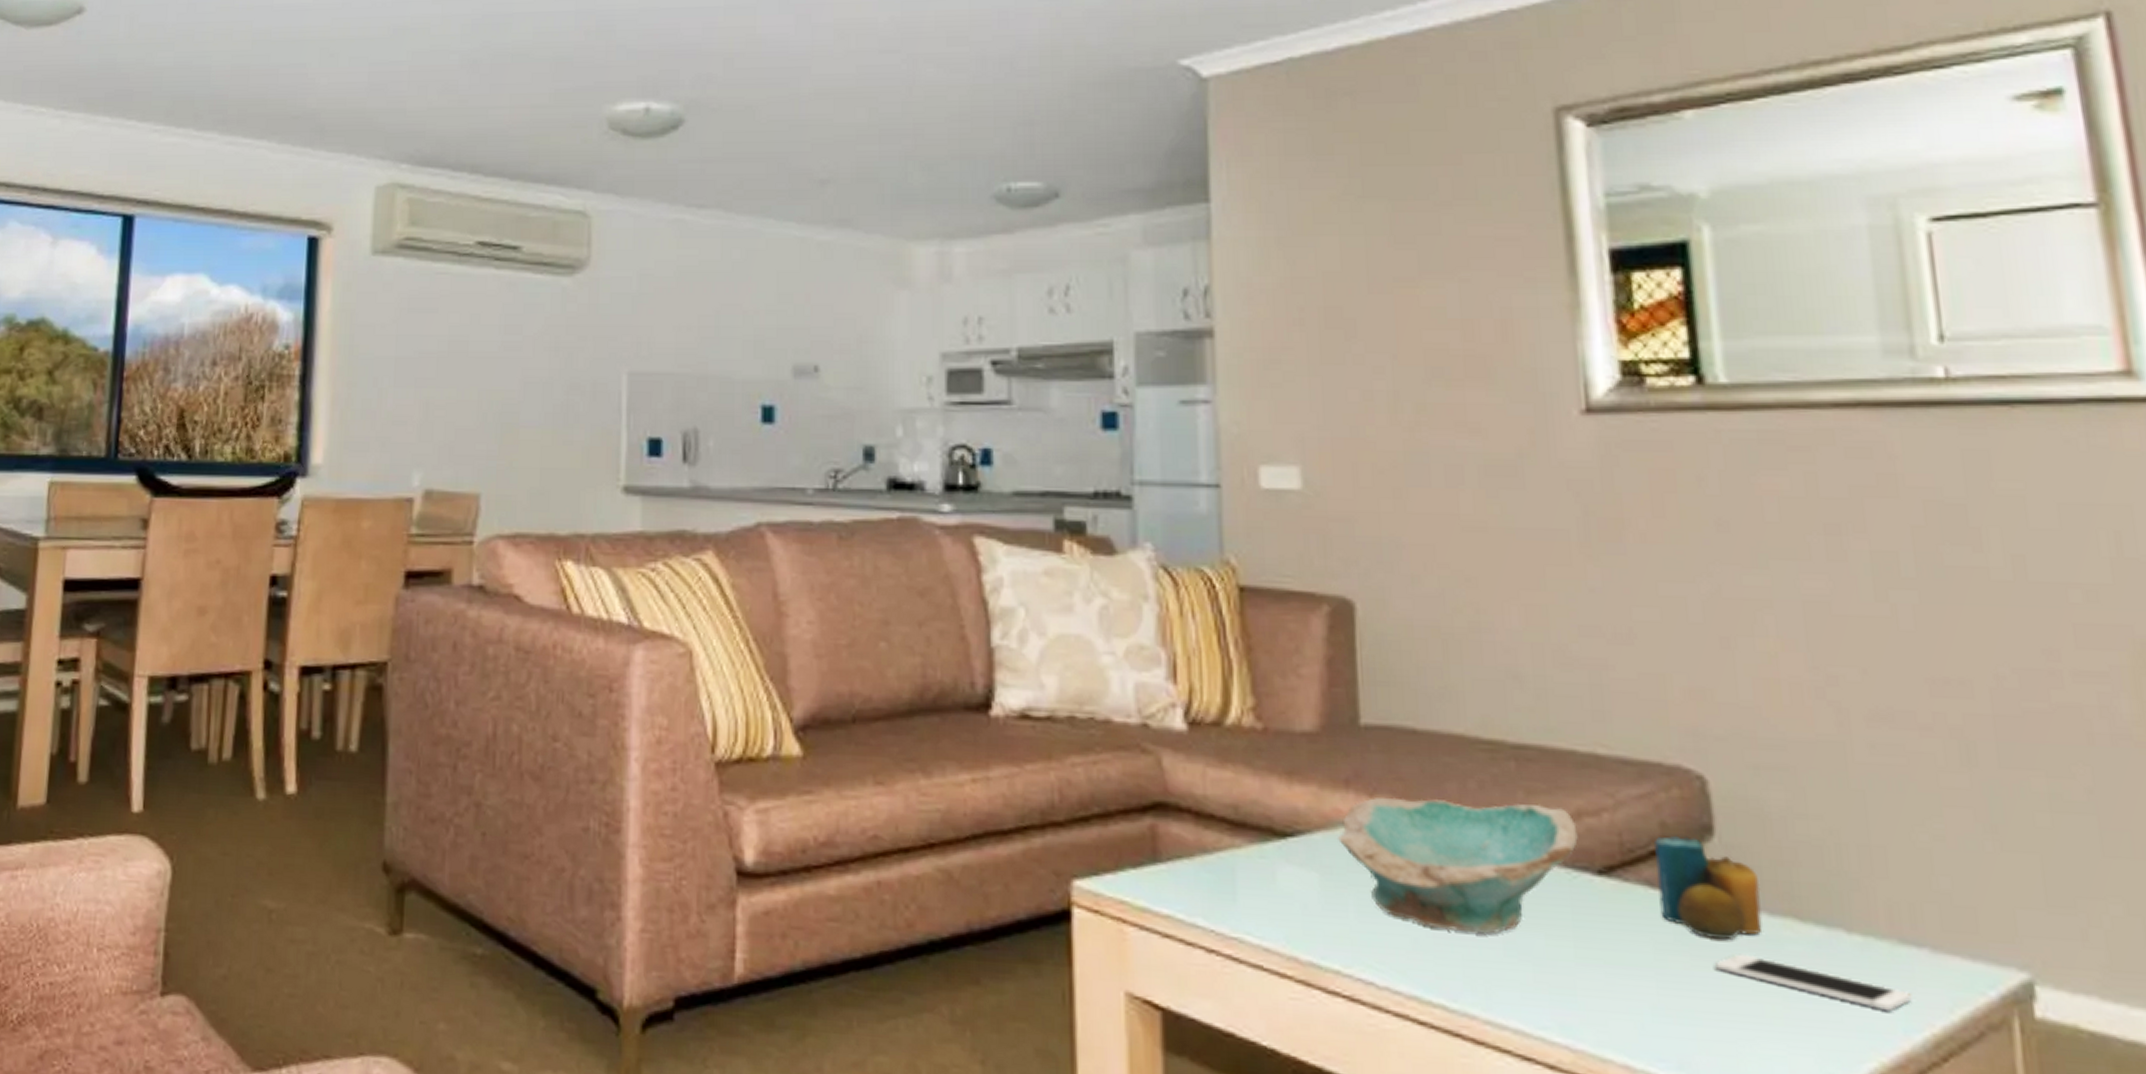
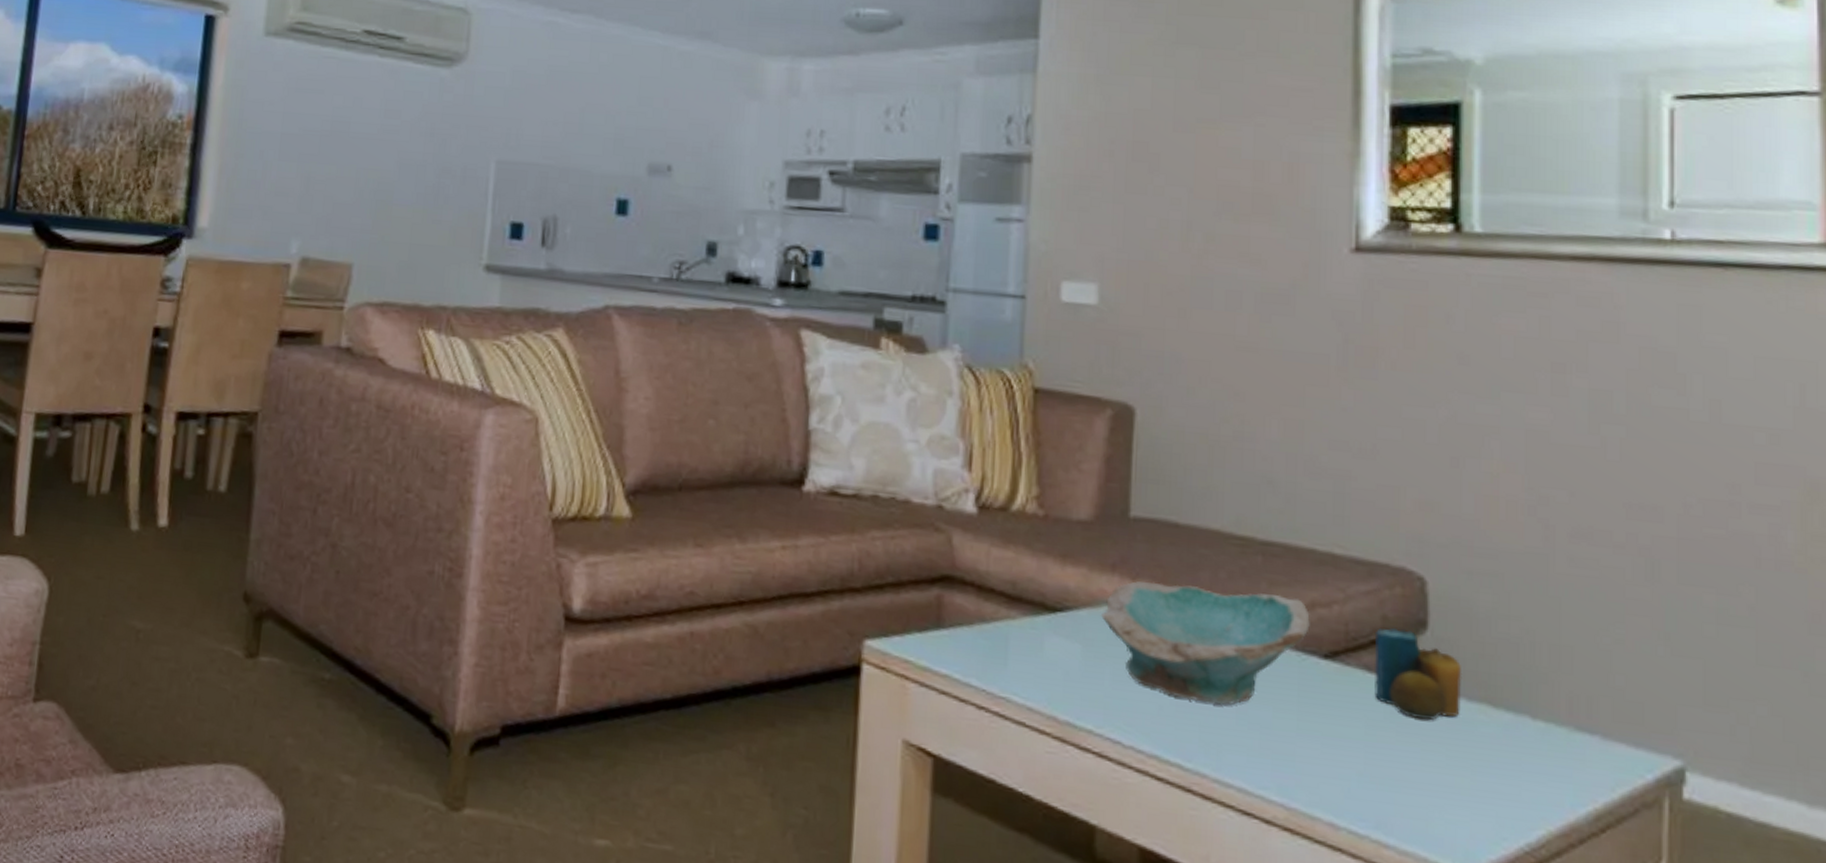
cell phone: present [1716,953,1912,1010] -> none [1417,732,1581,787]

